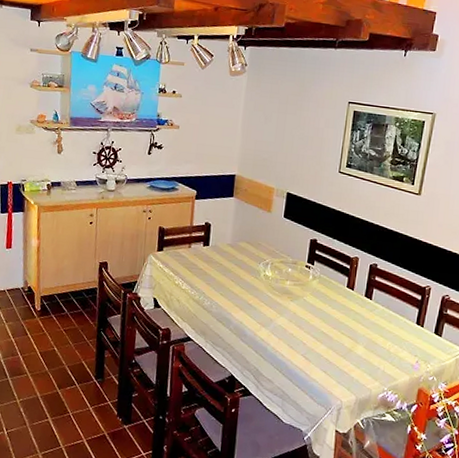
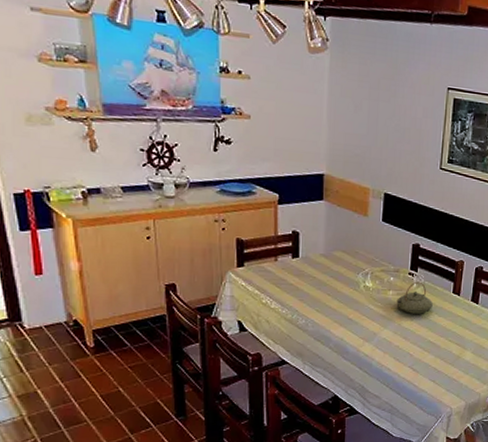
teapot: none [293,274,327,305] -> present [396,281,433,314]

